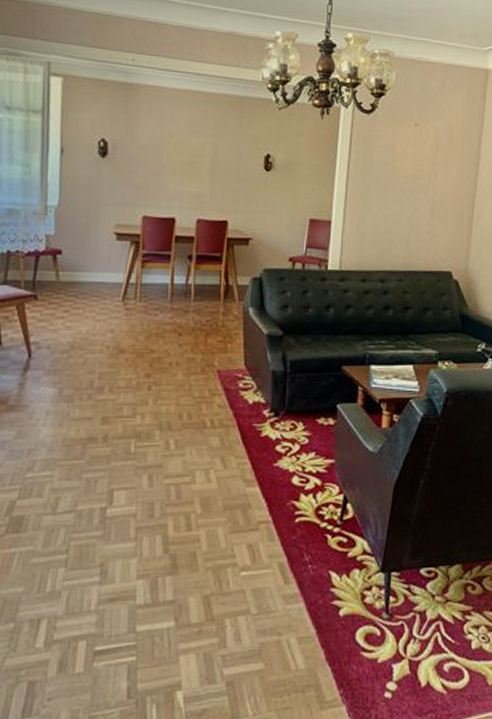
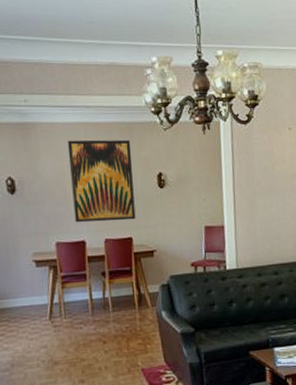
wall art: none [167,107,241,202] -> present [67,139,136,223]

